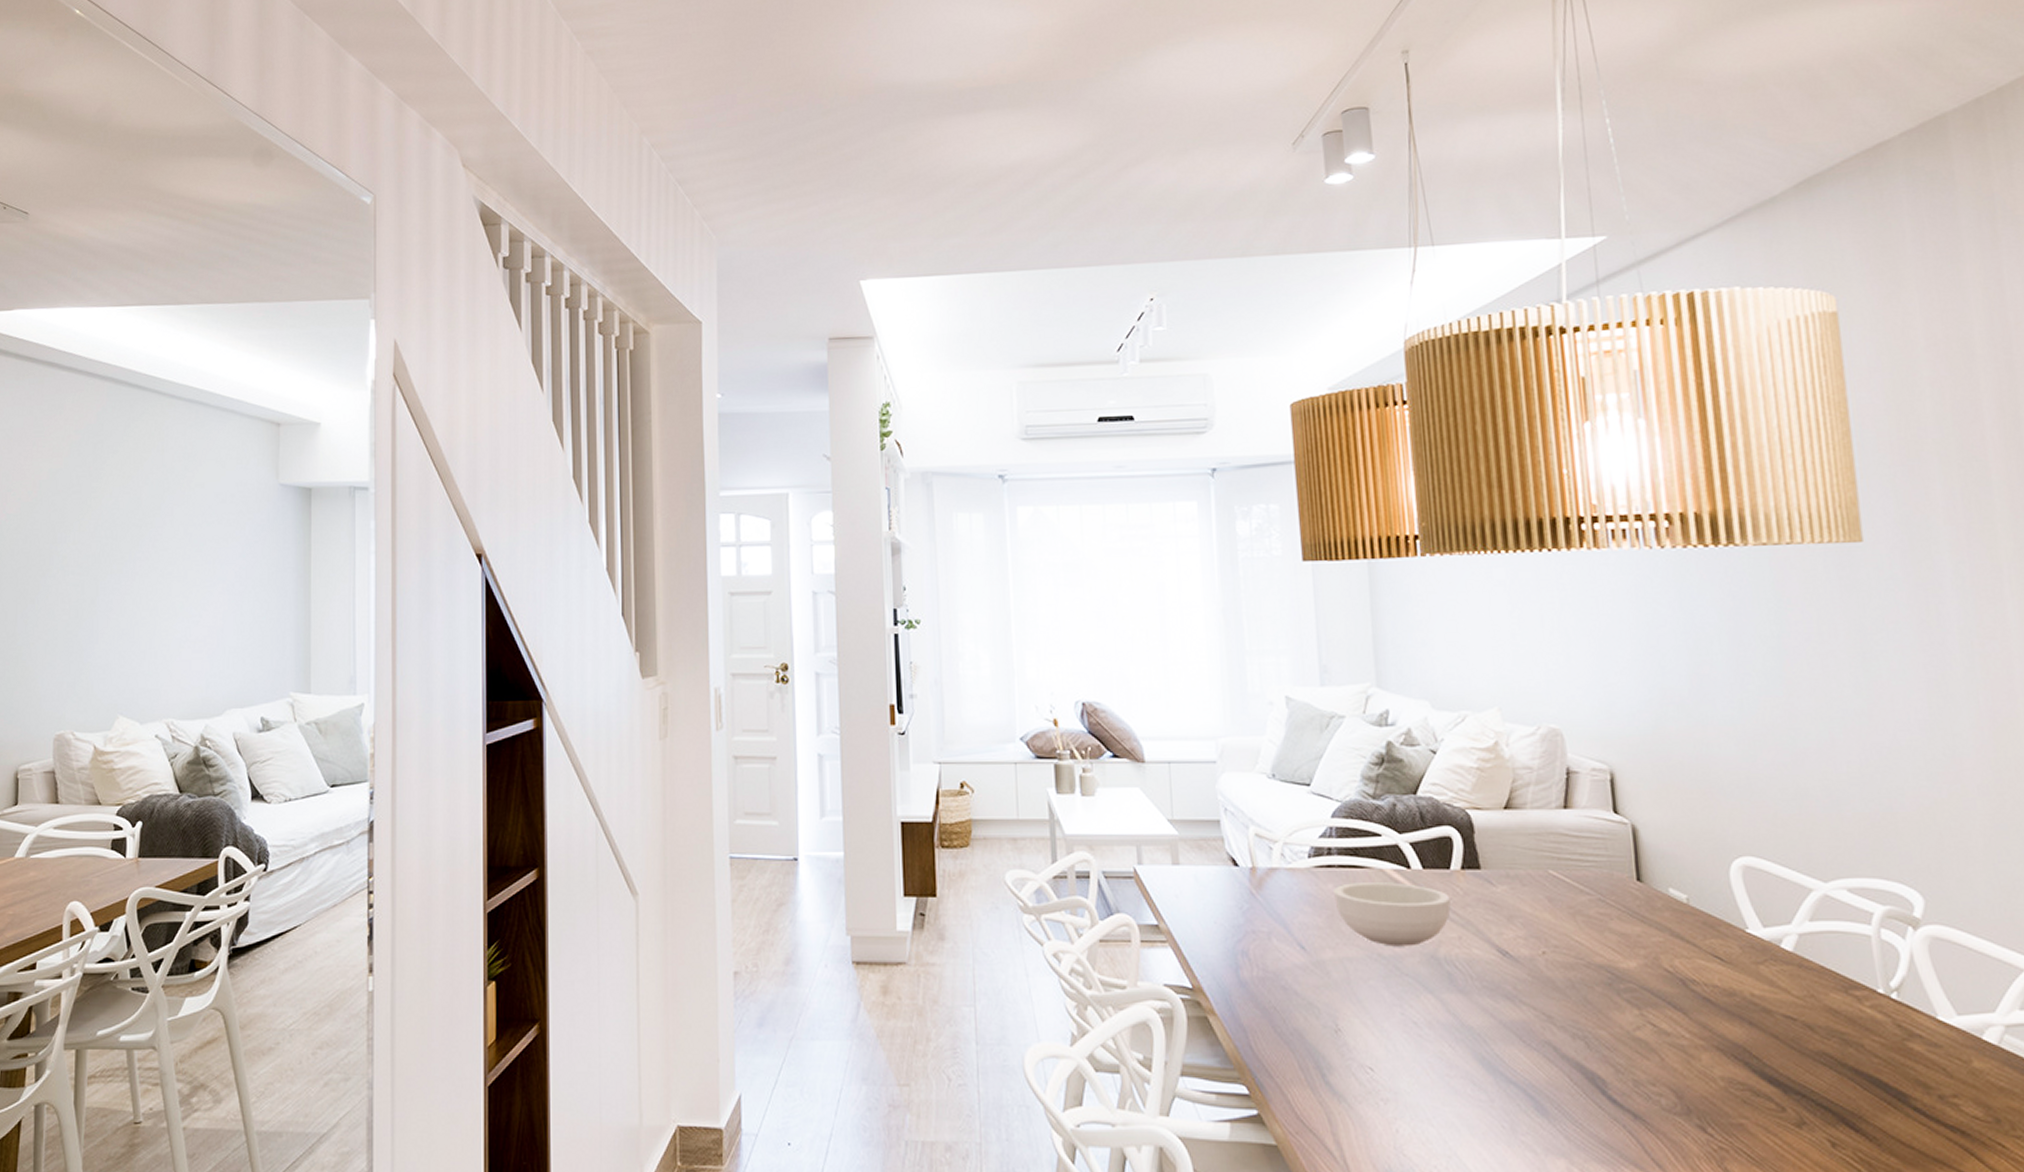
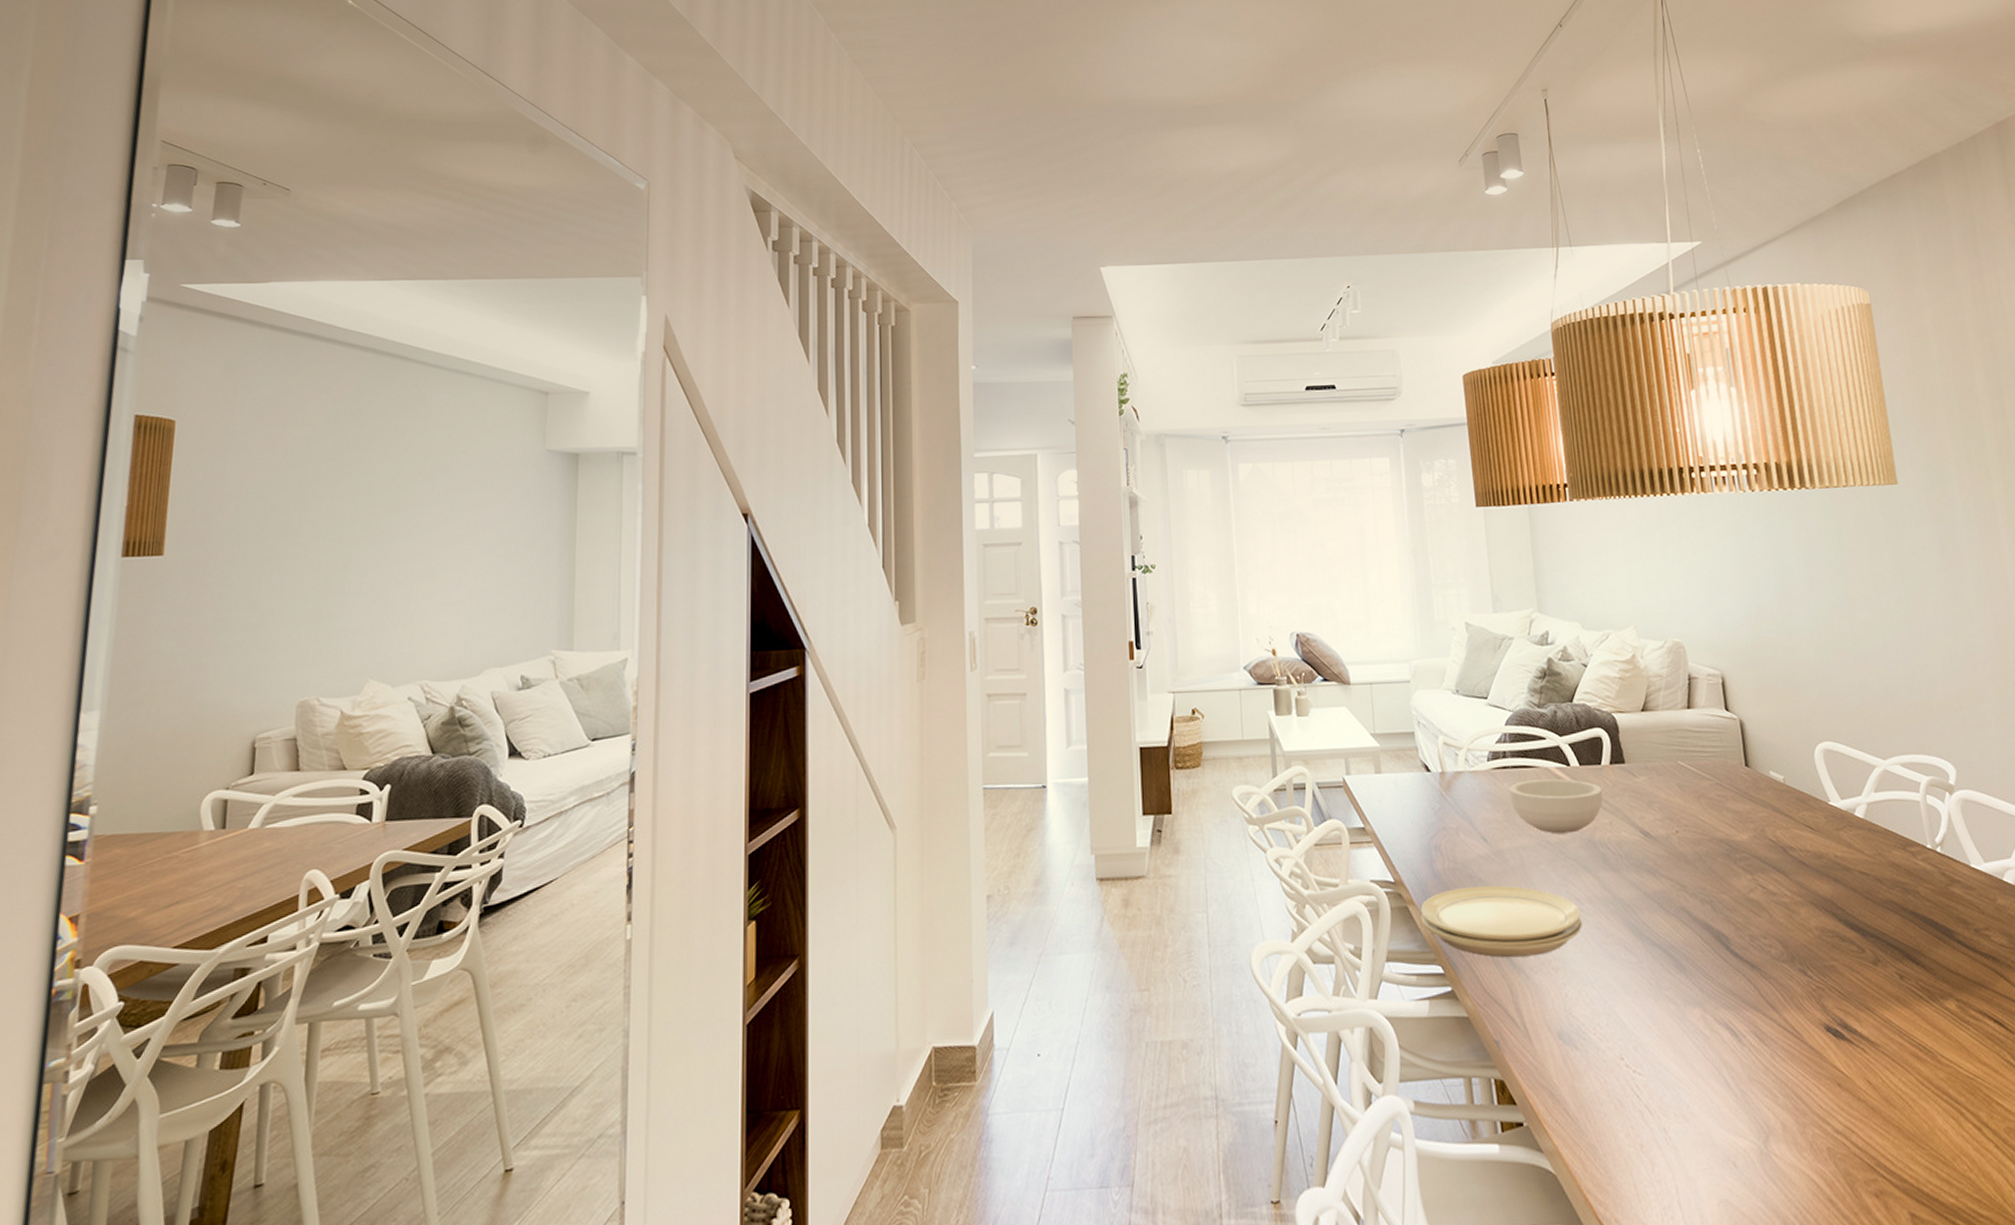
plate: none [1222,1000,1420,1083] -> present [1420,885,1582,958]

